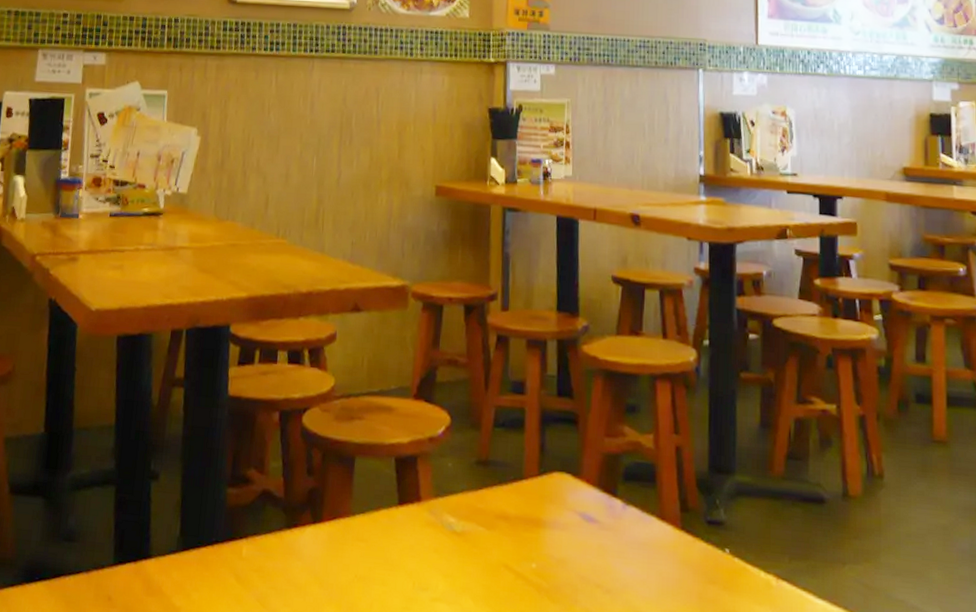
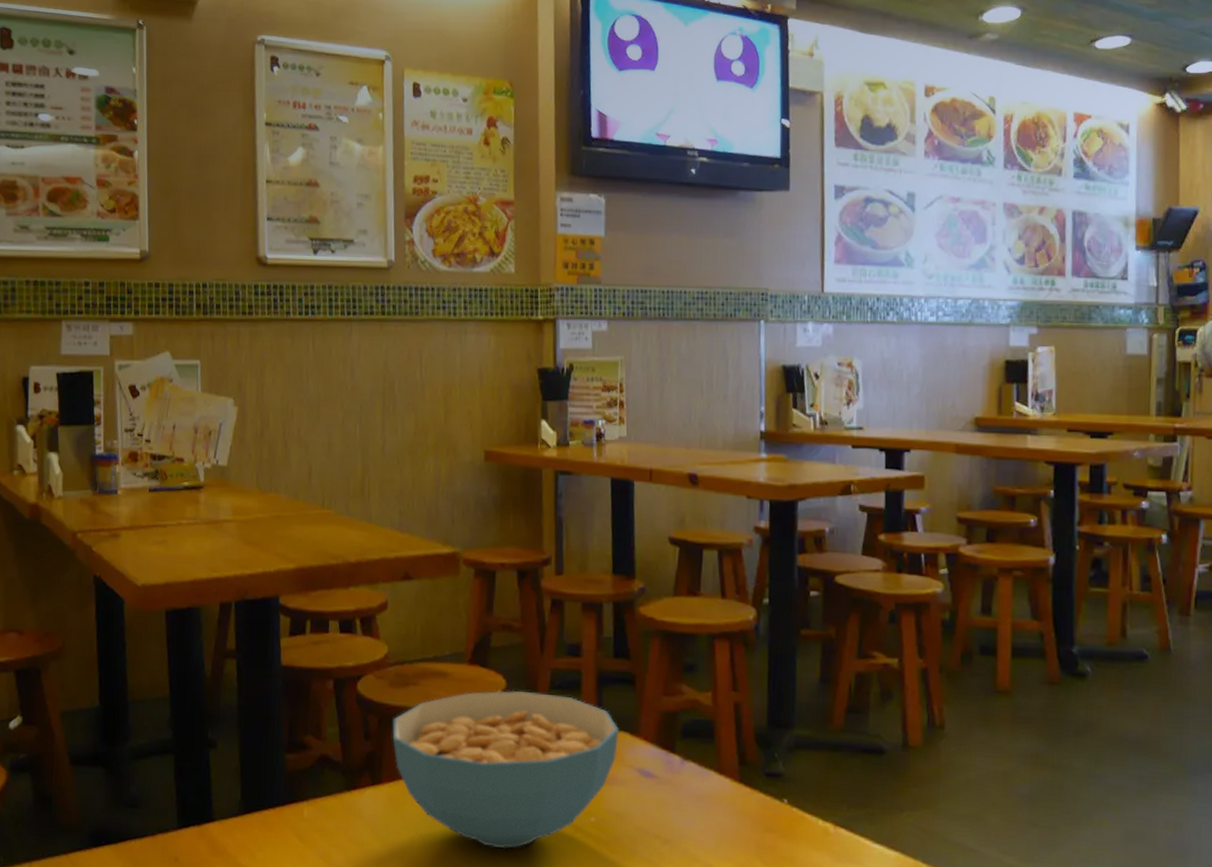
cereal bowl: none [335,427,562,596] -> present [392,690,619,849]

